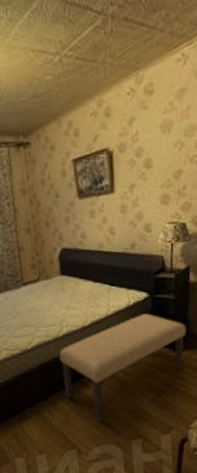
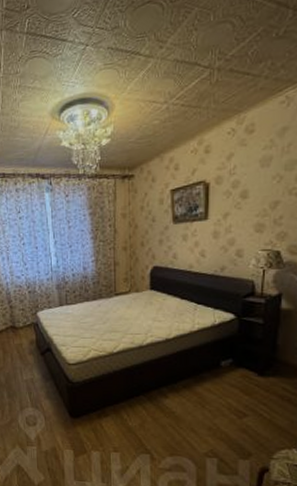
bench: present [59,313,187,421] -> none [141,334,275,432]

